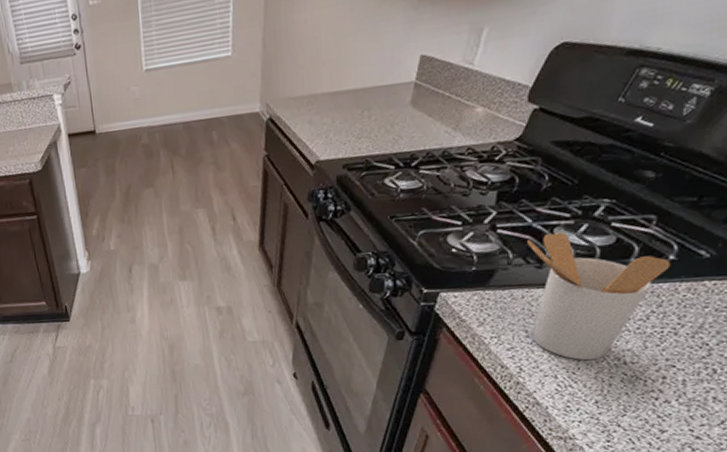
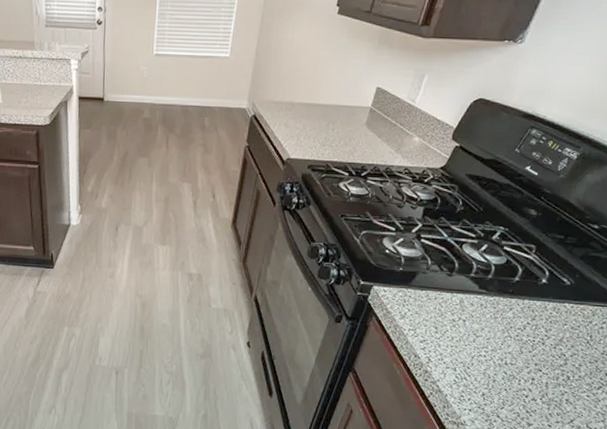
utensil holder: present [527,232,671,361] -> none [439,248,543,359]

